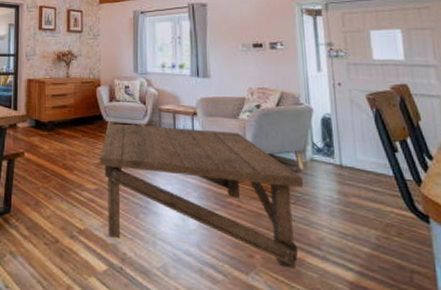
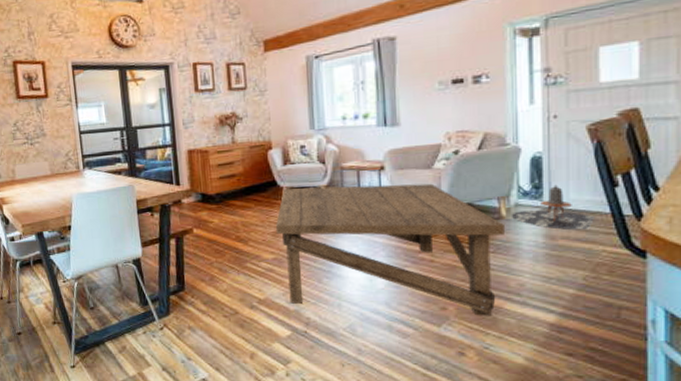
side table: none [307,145,380,190] -> present [511,184,594,230]

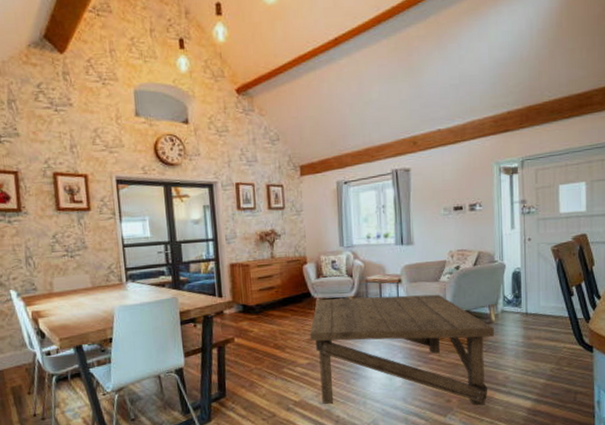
side table: present [511,184,594,230] -> none [498,294,557,331]

